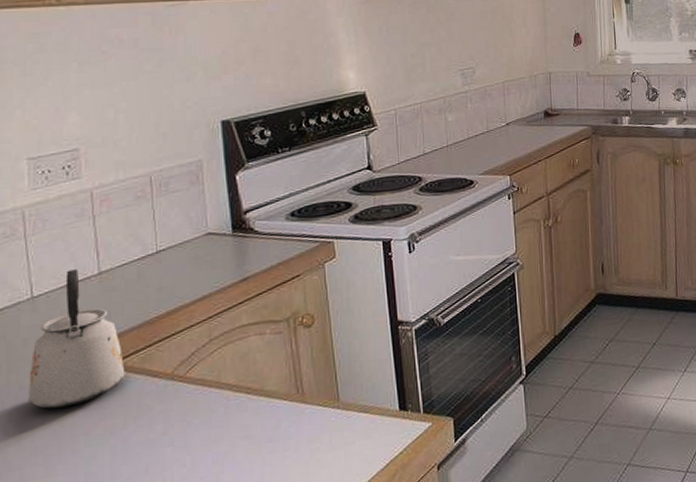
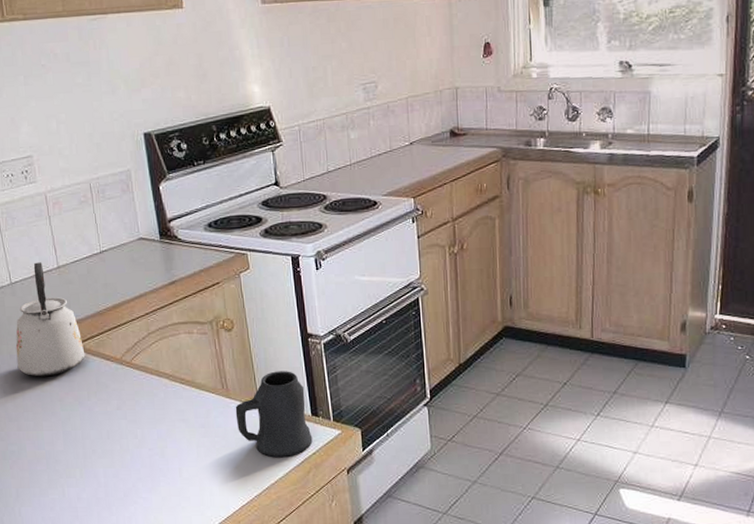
mug: none [311,364,400,465] -> present [235,371,313,458]

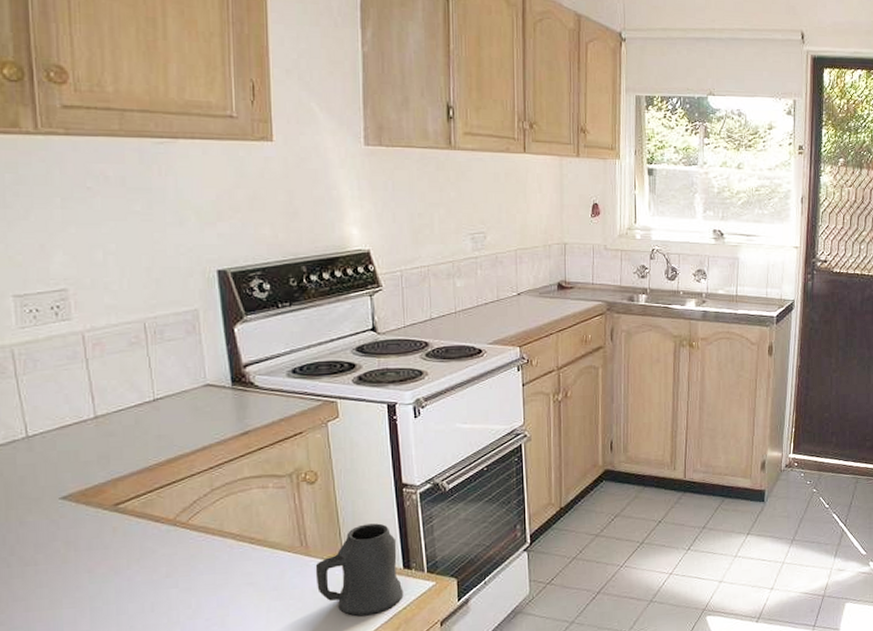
kettle: present [15,262,85,377] -> none [29,411,127,546]

